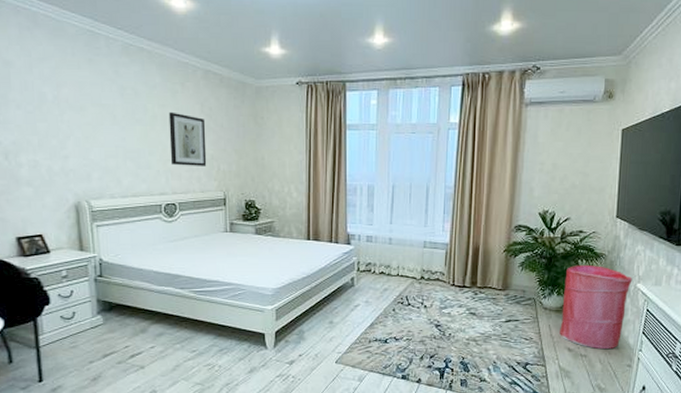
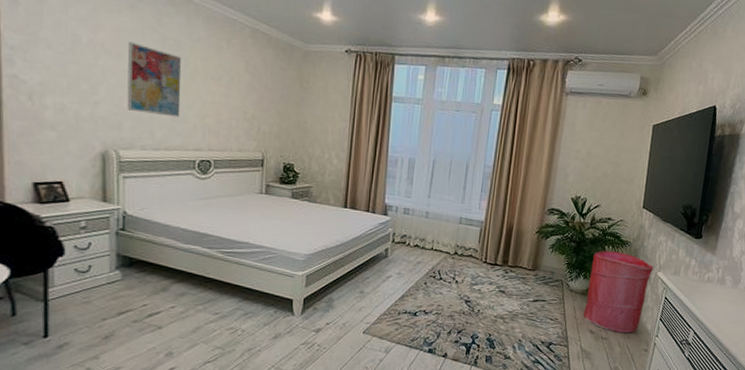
wall art: none [89,95,143,164] -> present [127,42,182,118]
wall art: present [168,111,207,166] -> none [209,67,249,126]

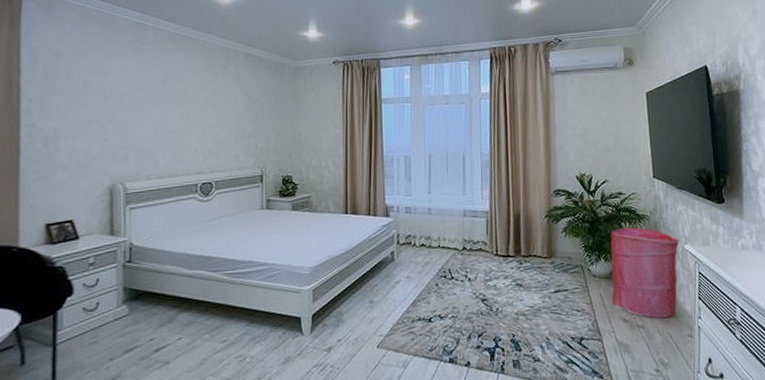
wall art: present [127,42,182,118] -> none [133,81,182,145]

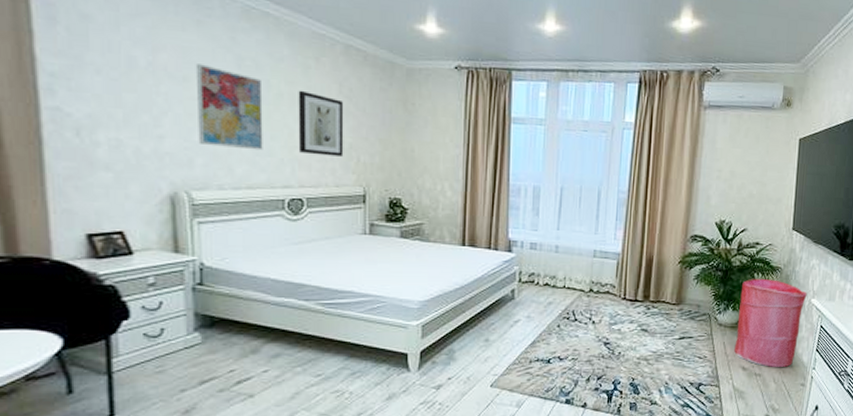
wall art: none [133,81,182,145] -> present [195,64,263,151]
wall art: none [209,93,245,145] -> present [298,90,344,157]

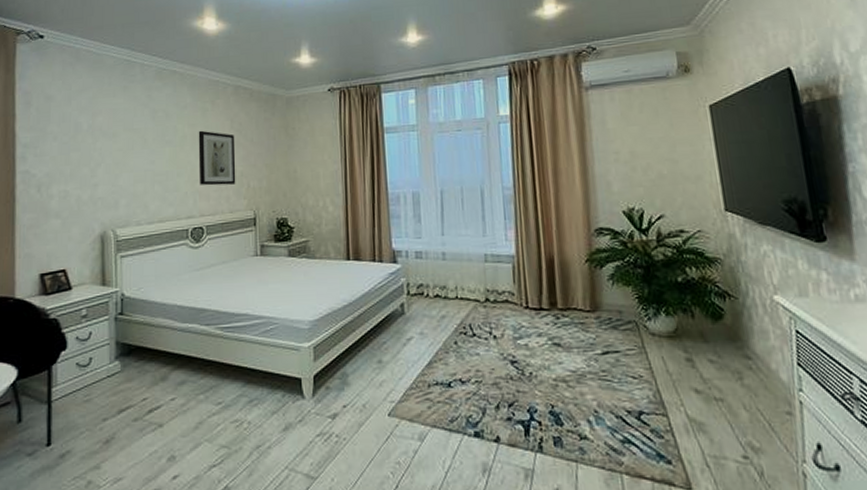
wall art: present [195,64,263,151] -> none [122,120,171,188]
laundry hamper: present [734,278,807,367] -> none [672,273,768,389]

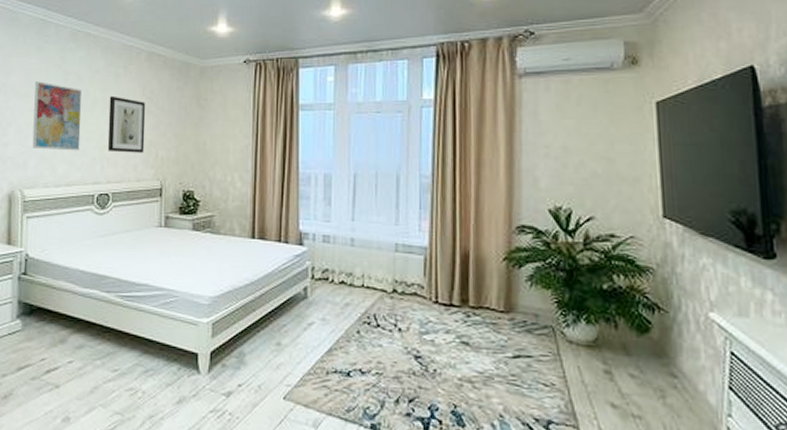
wall art: none [122,120,171,188] -> present [32,81,82,151]

